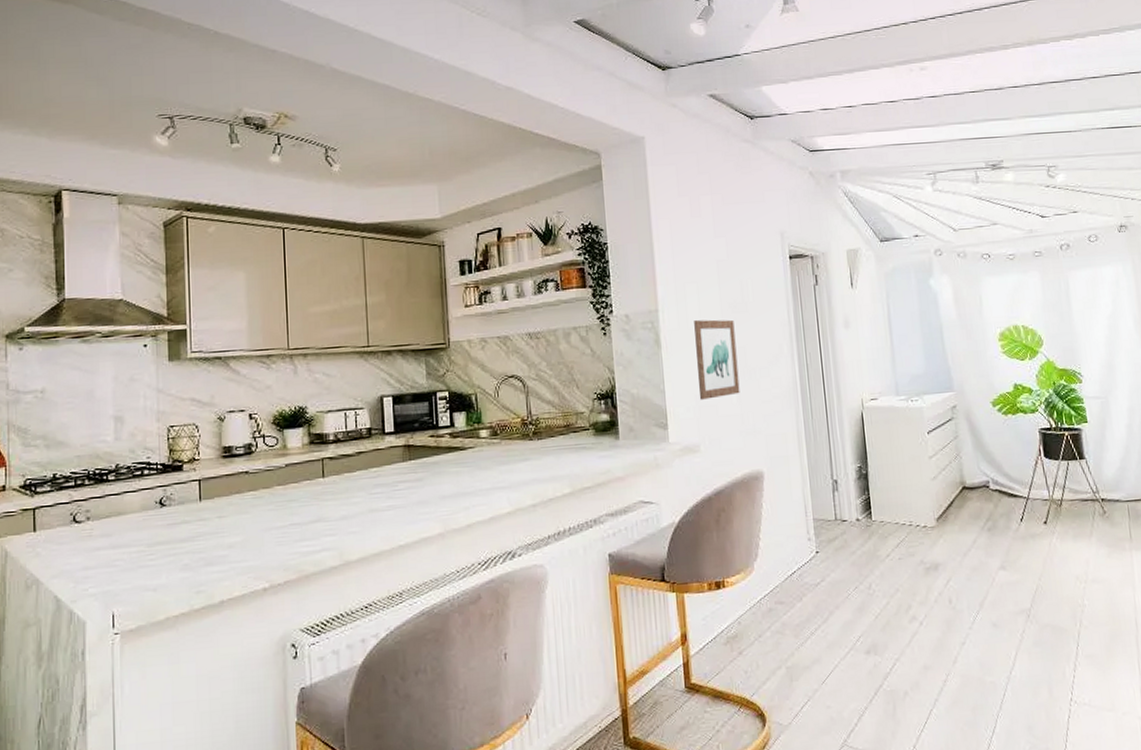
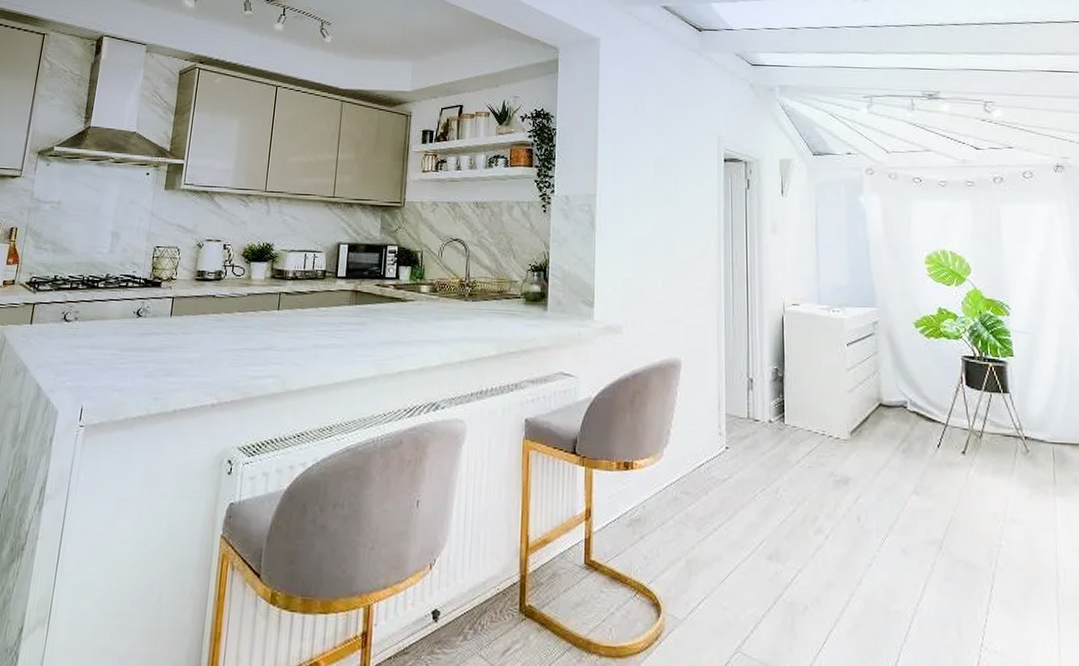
wall art: present [694,319,740,400] -> none [626,209,666,284]

